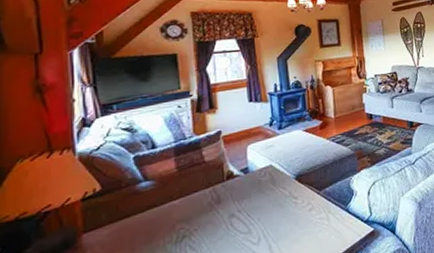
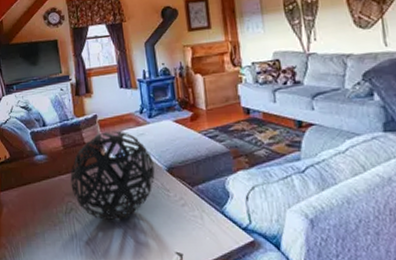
decorative orb: none [184,145,283,242] -> present [70,131,155,221]

